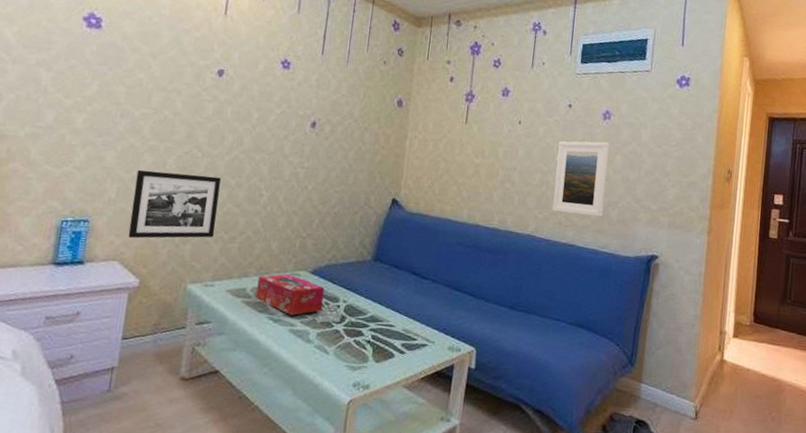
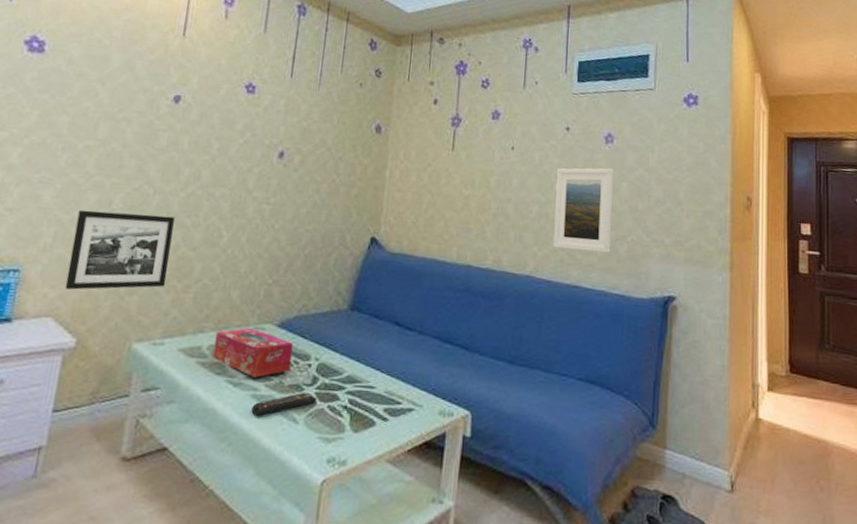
remote control: none [289,328,345,347] -> present [251,392,317,416]

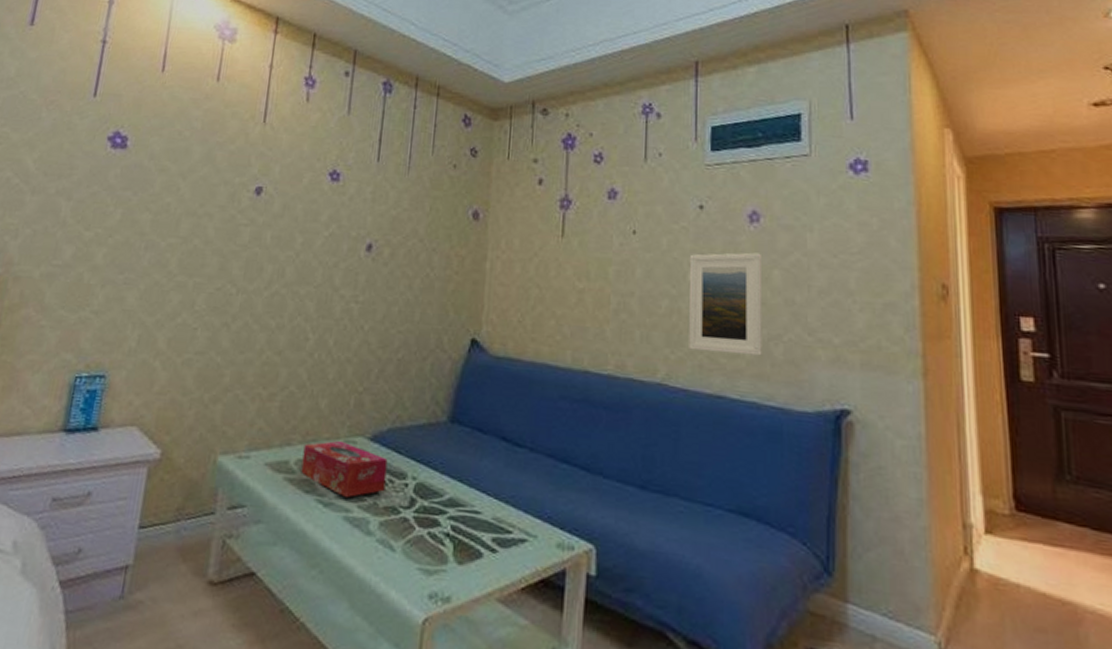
picture frame: present [64,209,175,290] -> none [149,311,259,397]
remote control: present [251,392,317,416] -> none [343,515,416,541]

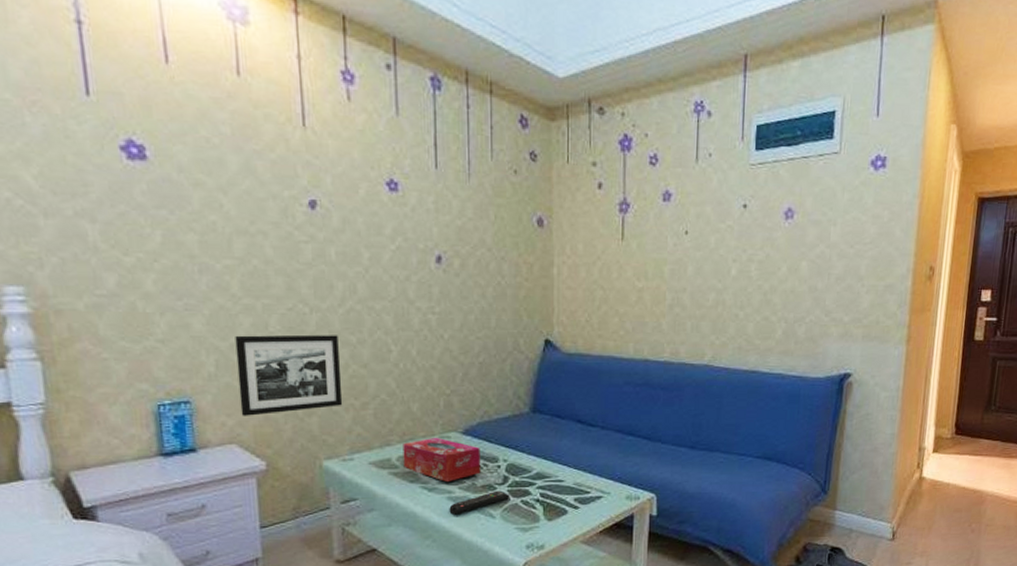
picture frame: none [149,311,259,397] -> present [235,334,343,416]
remote control: none [343,515,416,541] -> present [449,490,510,515]
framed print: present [688,252,763,356] -> none [731,246,794,336]

